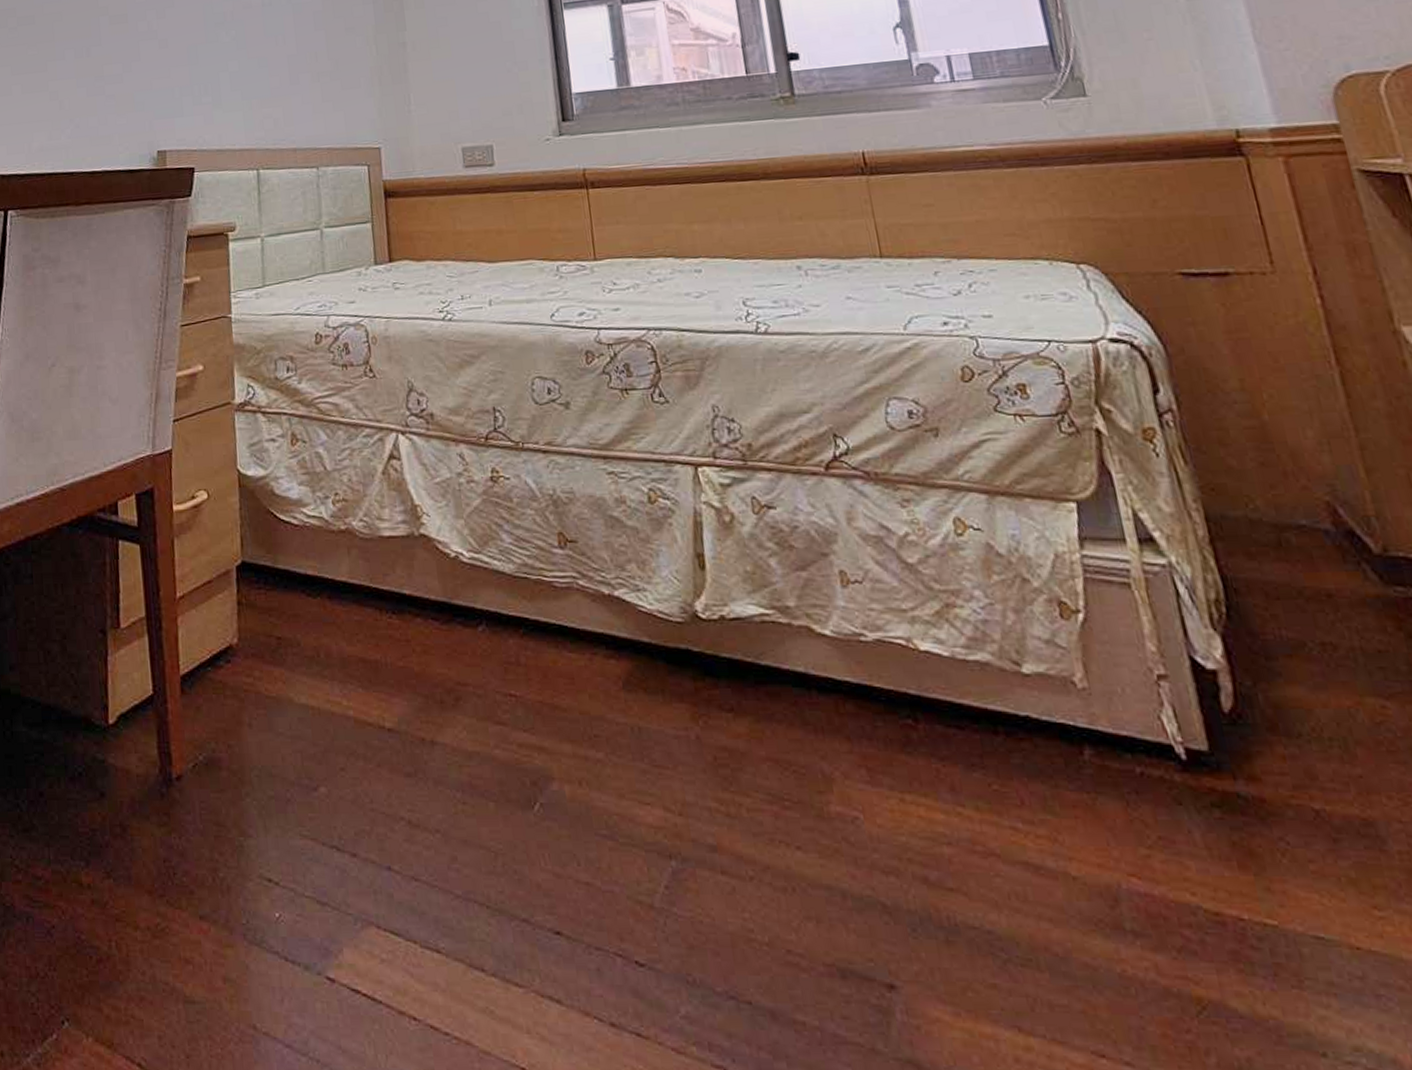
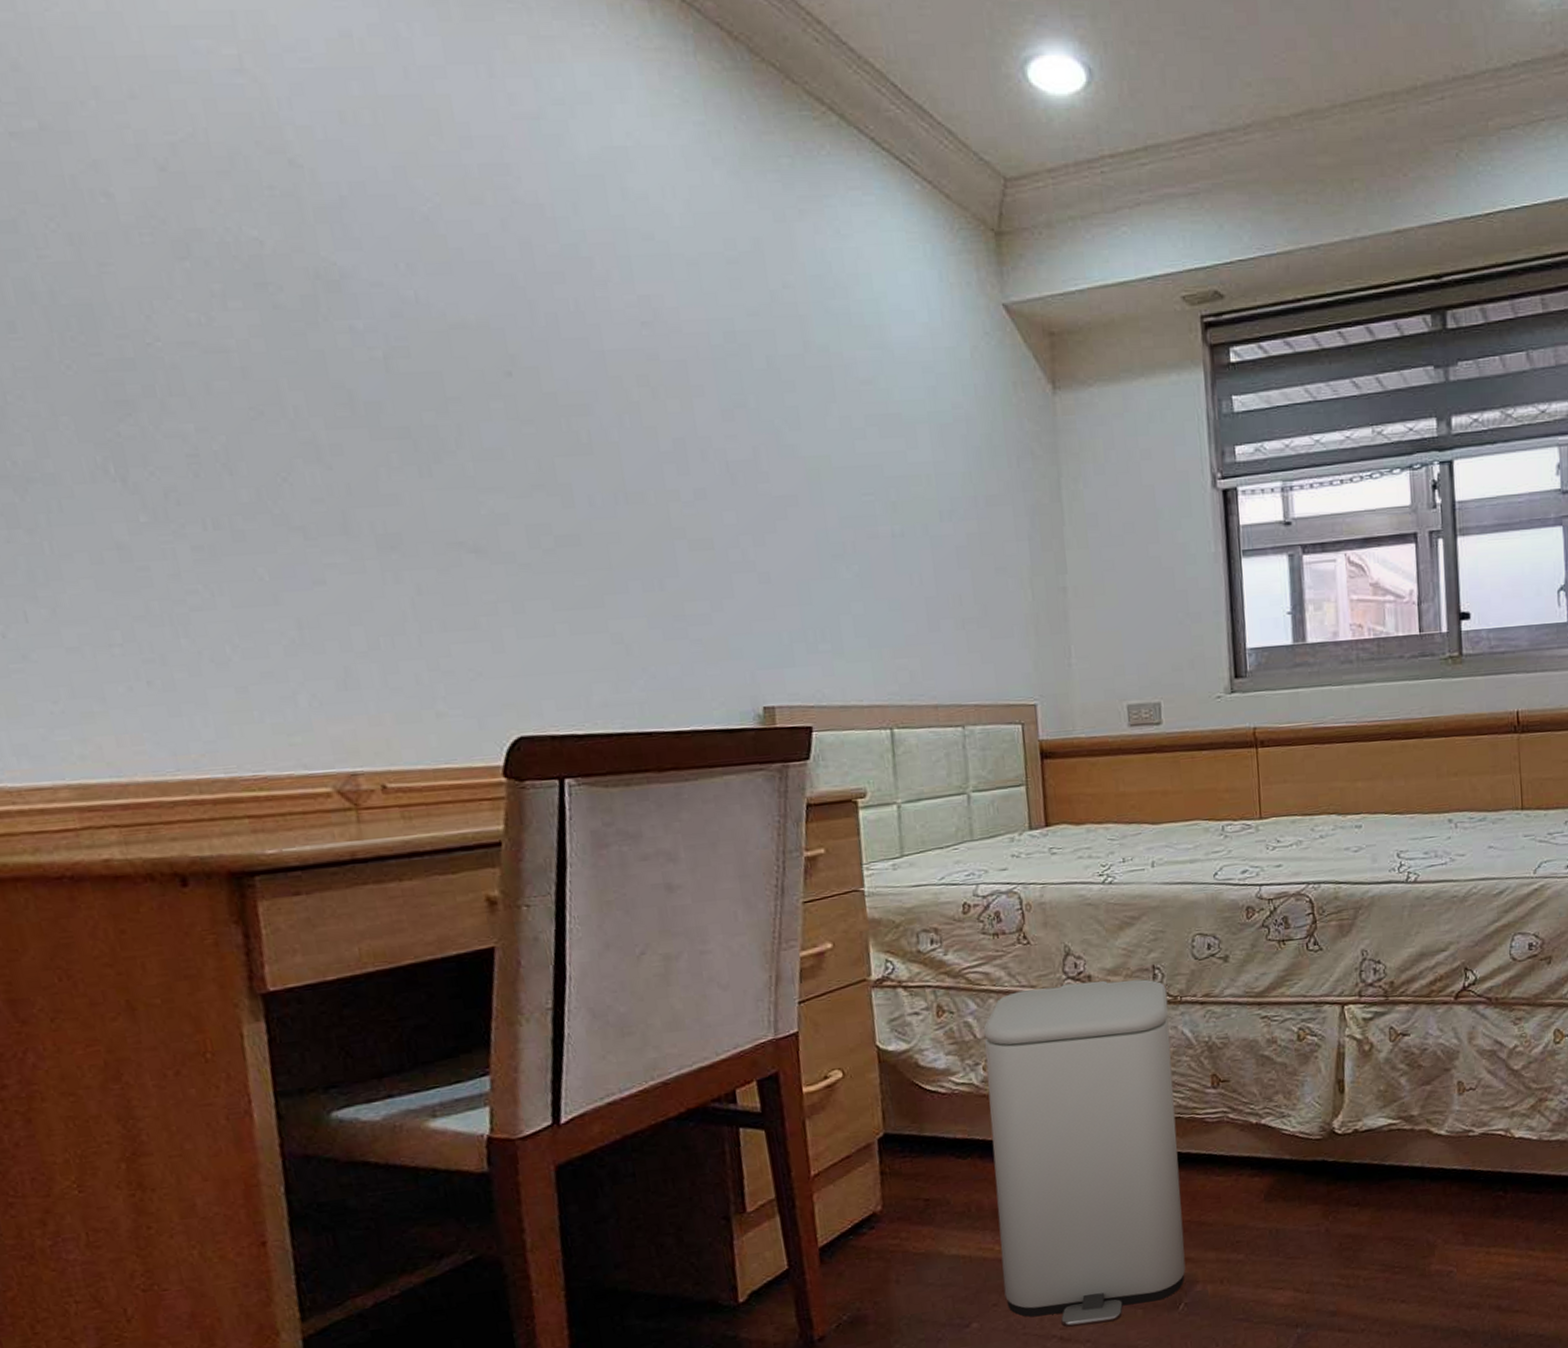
pedal bin: none [332,419,540,812] -> present [982,979,1186,1328]

